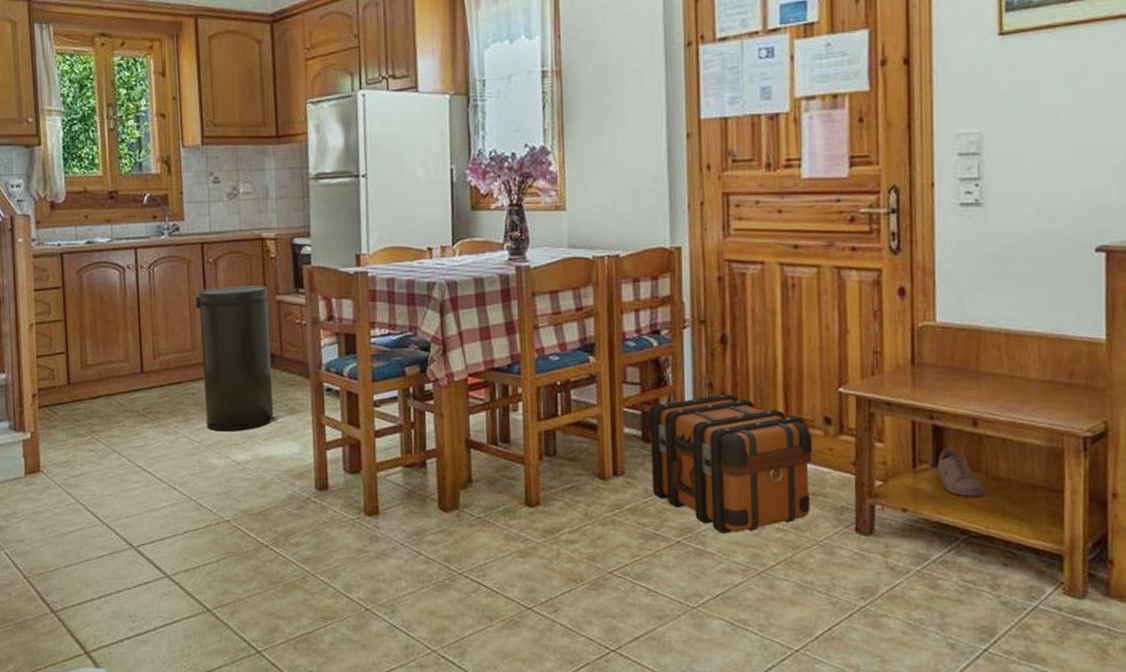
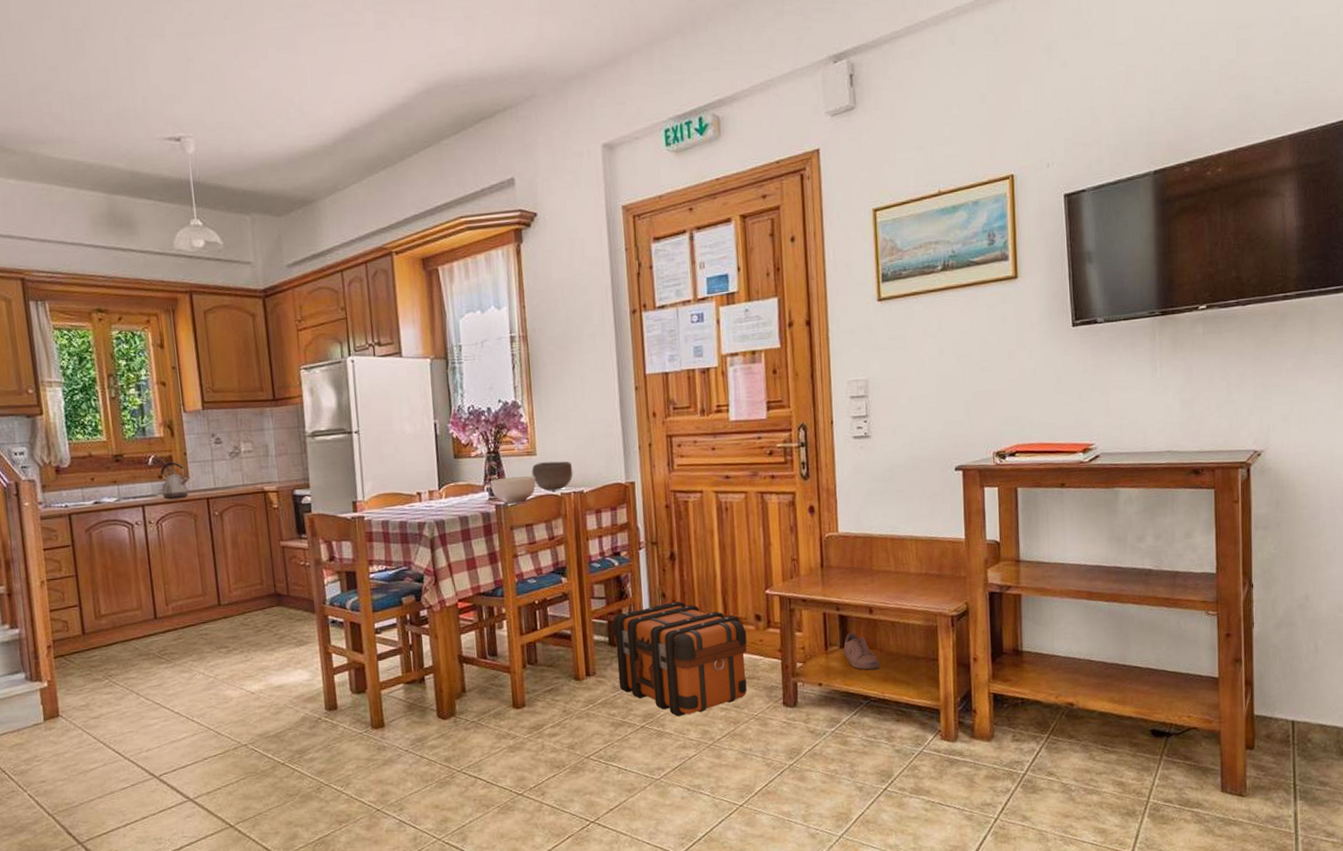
kettle: none [154,201,184,242] -> present [160,462,190,500]
pedal bin: present [195,284,284,432] -> none [203,533,294,667]
bowl: none [510,234,564,266] -> present [490,475,536,504]
bowl: none [559,218,608,254] -> present [531,461,573,492]

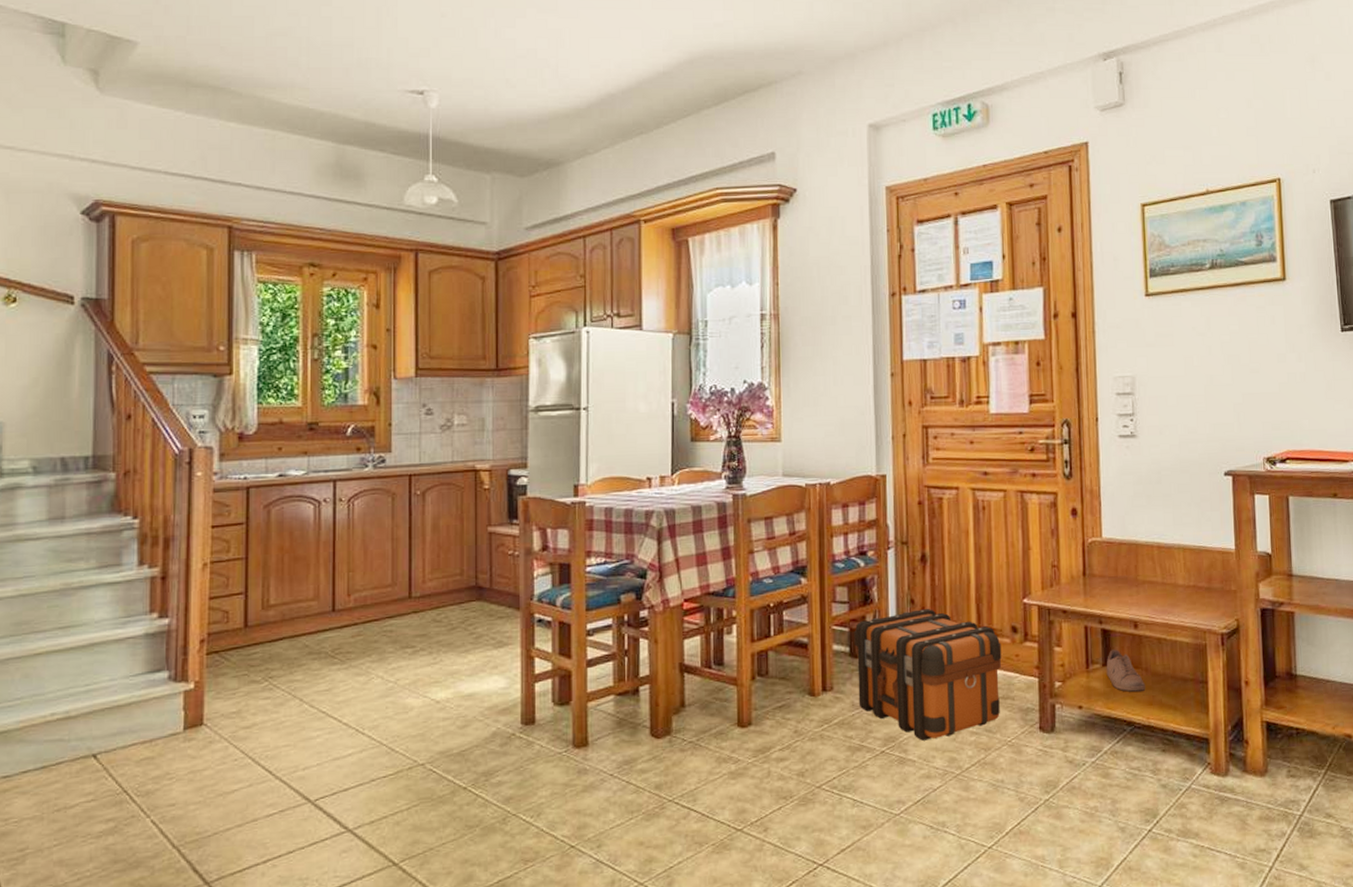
kettle: present [160,462,190,500] -> none [357,433,392,475]
bowl: present [490,475,536,504] -> none [728,463,779,494]
bowl: present [531,461,573,492] -> none [775,449,820,482]

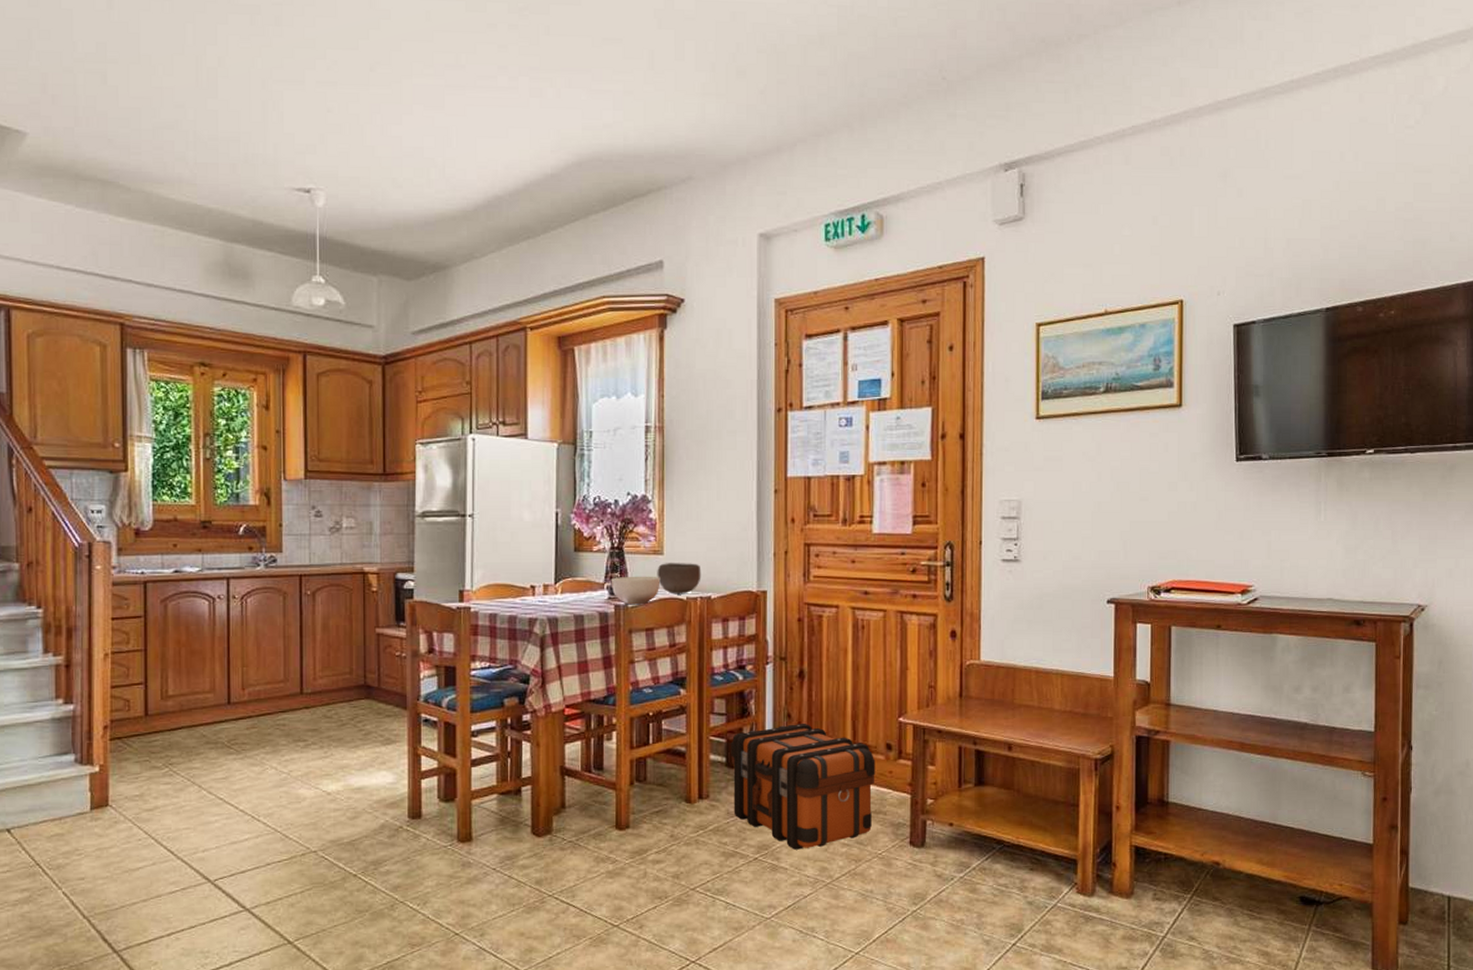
bowl: none [728,463,779,494] -> present [611,576,661,605]
bowl: none [775,449,820,482] -> present [657,563,701,595]
shoe: present [1106,649,1146,693] -> none [978,770,1017,813]

